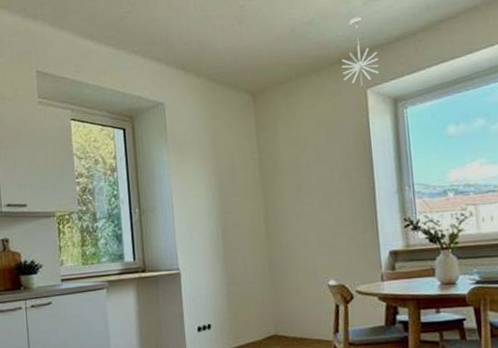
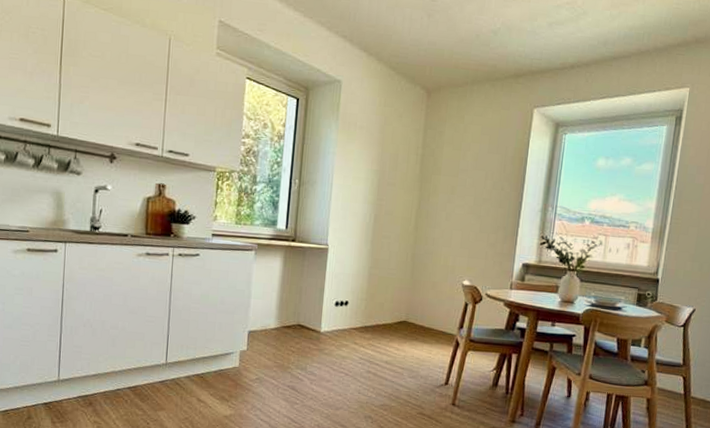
pendant light: present [341,17,379,86] -> none [515,37,551,105]

